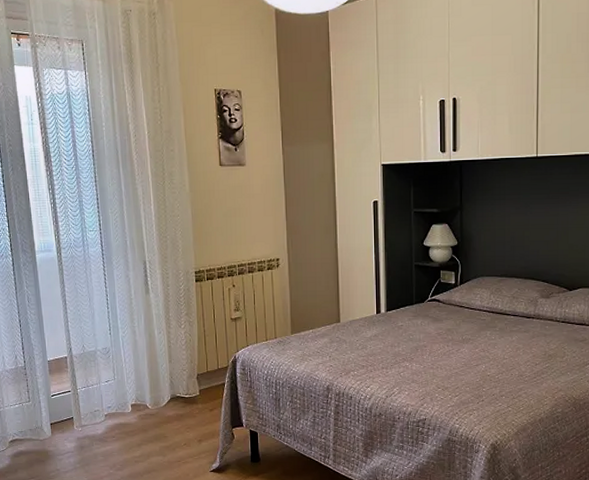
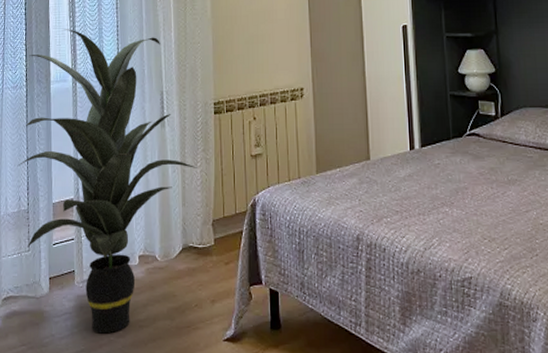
indoor plant: none [11,201,182,468] -> present [18,29,197,334]

